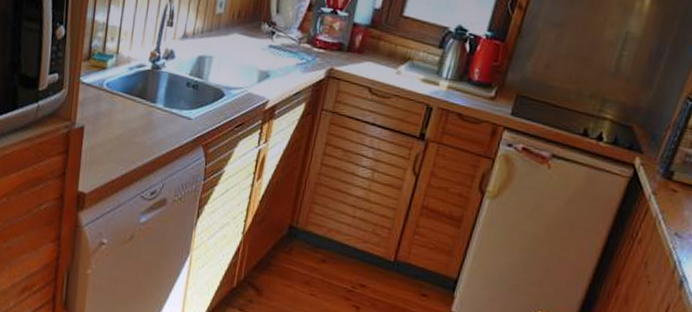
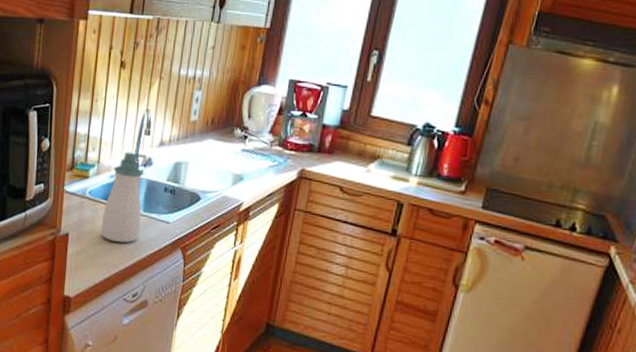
soap bottle: none [118,43,169,139] -> present [100,151,147,243]

